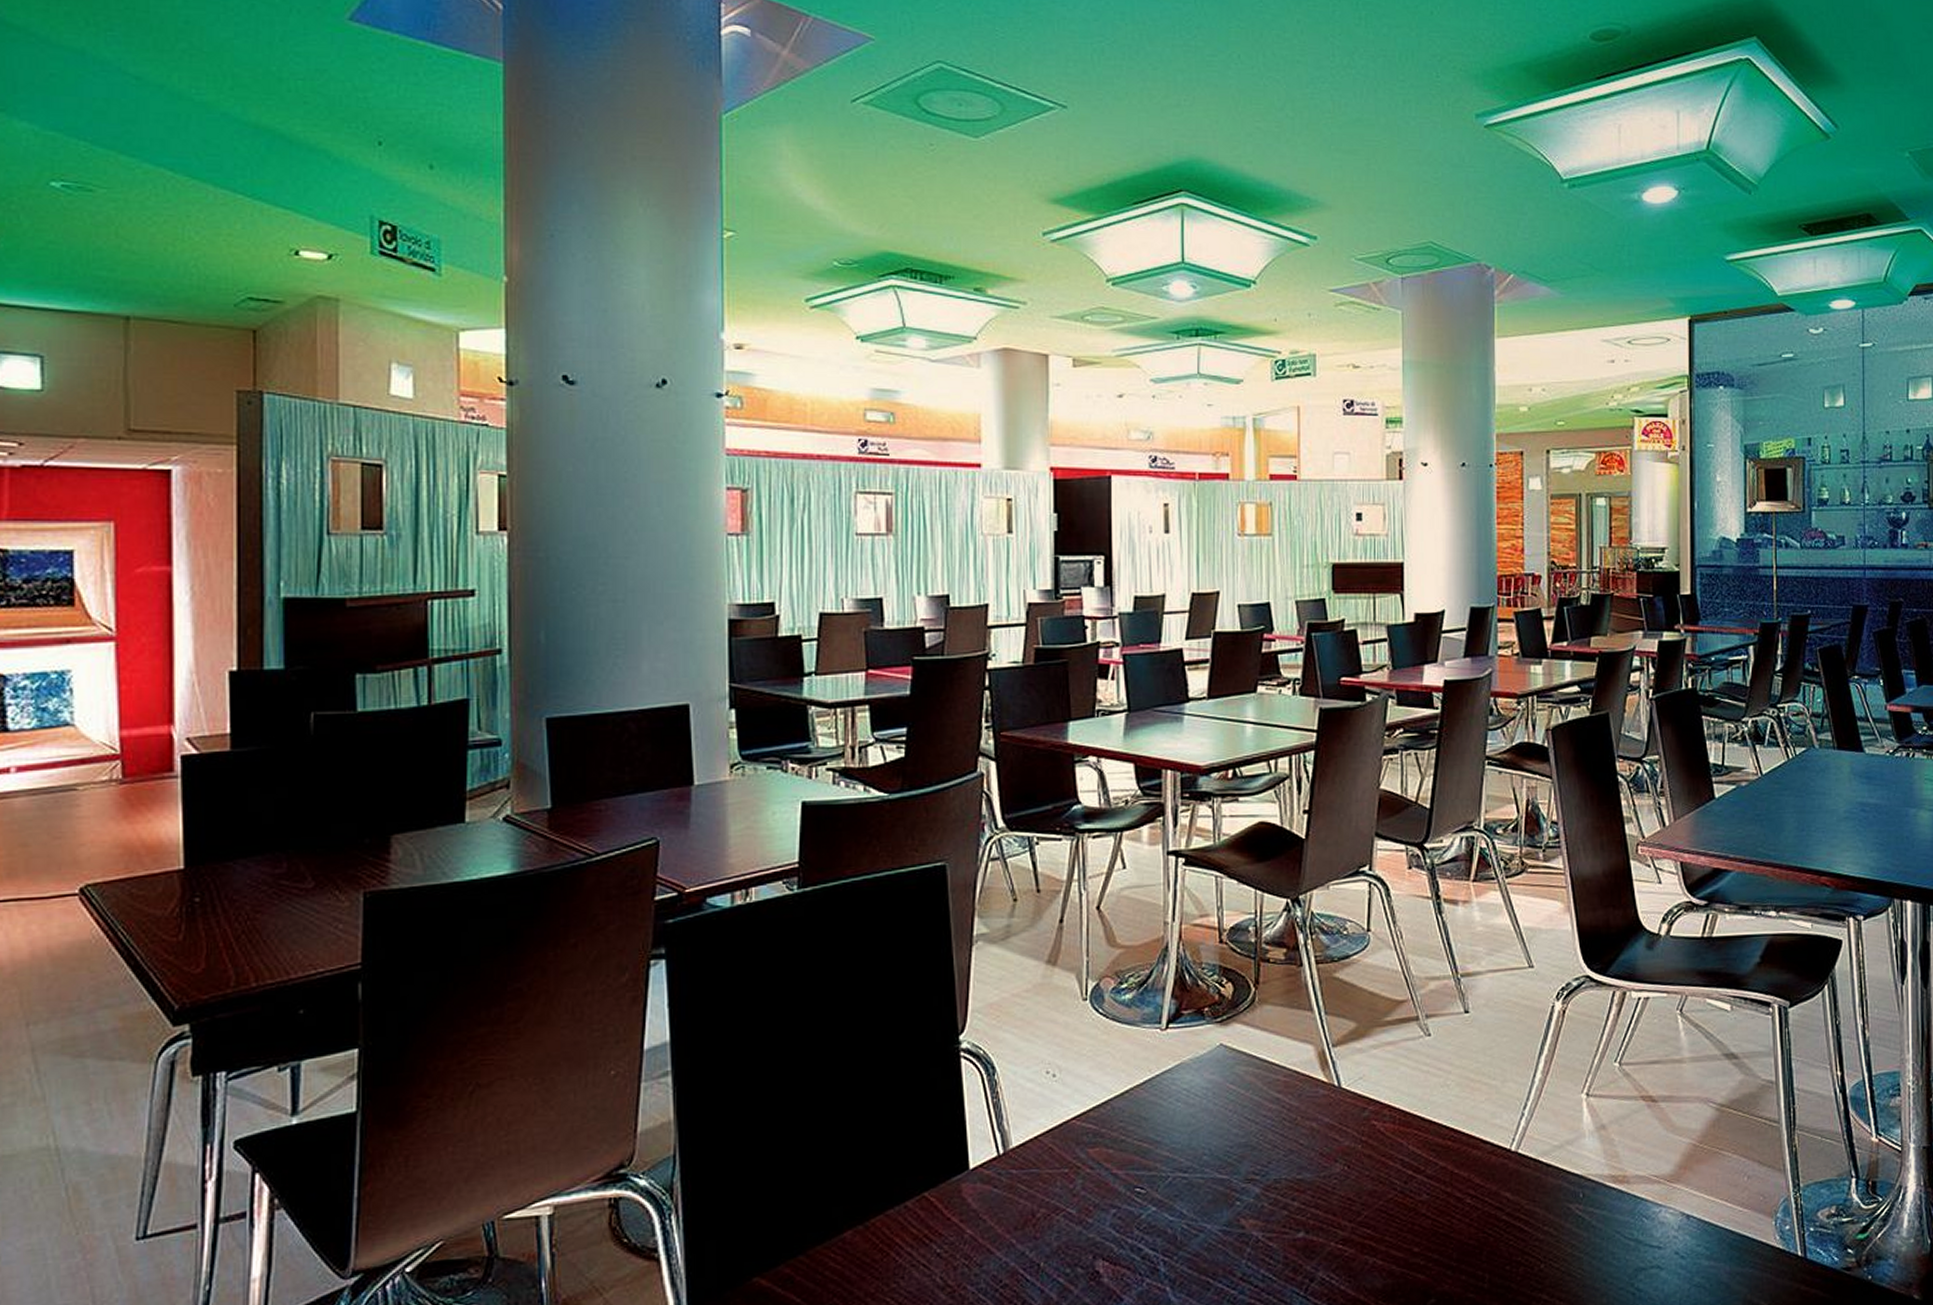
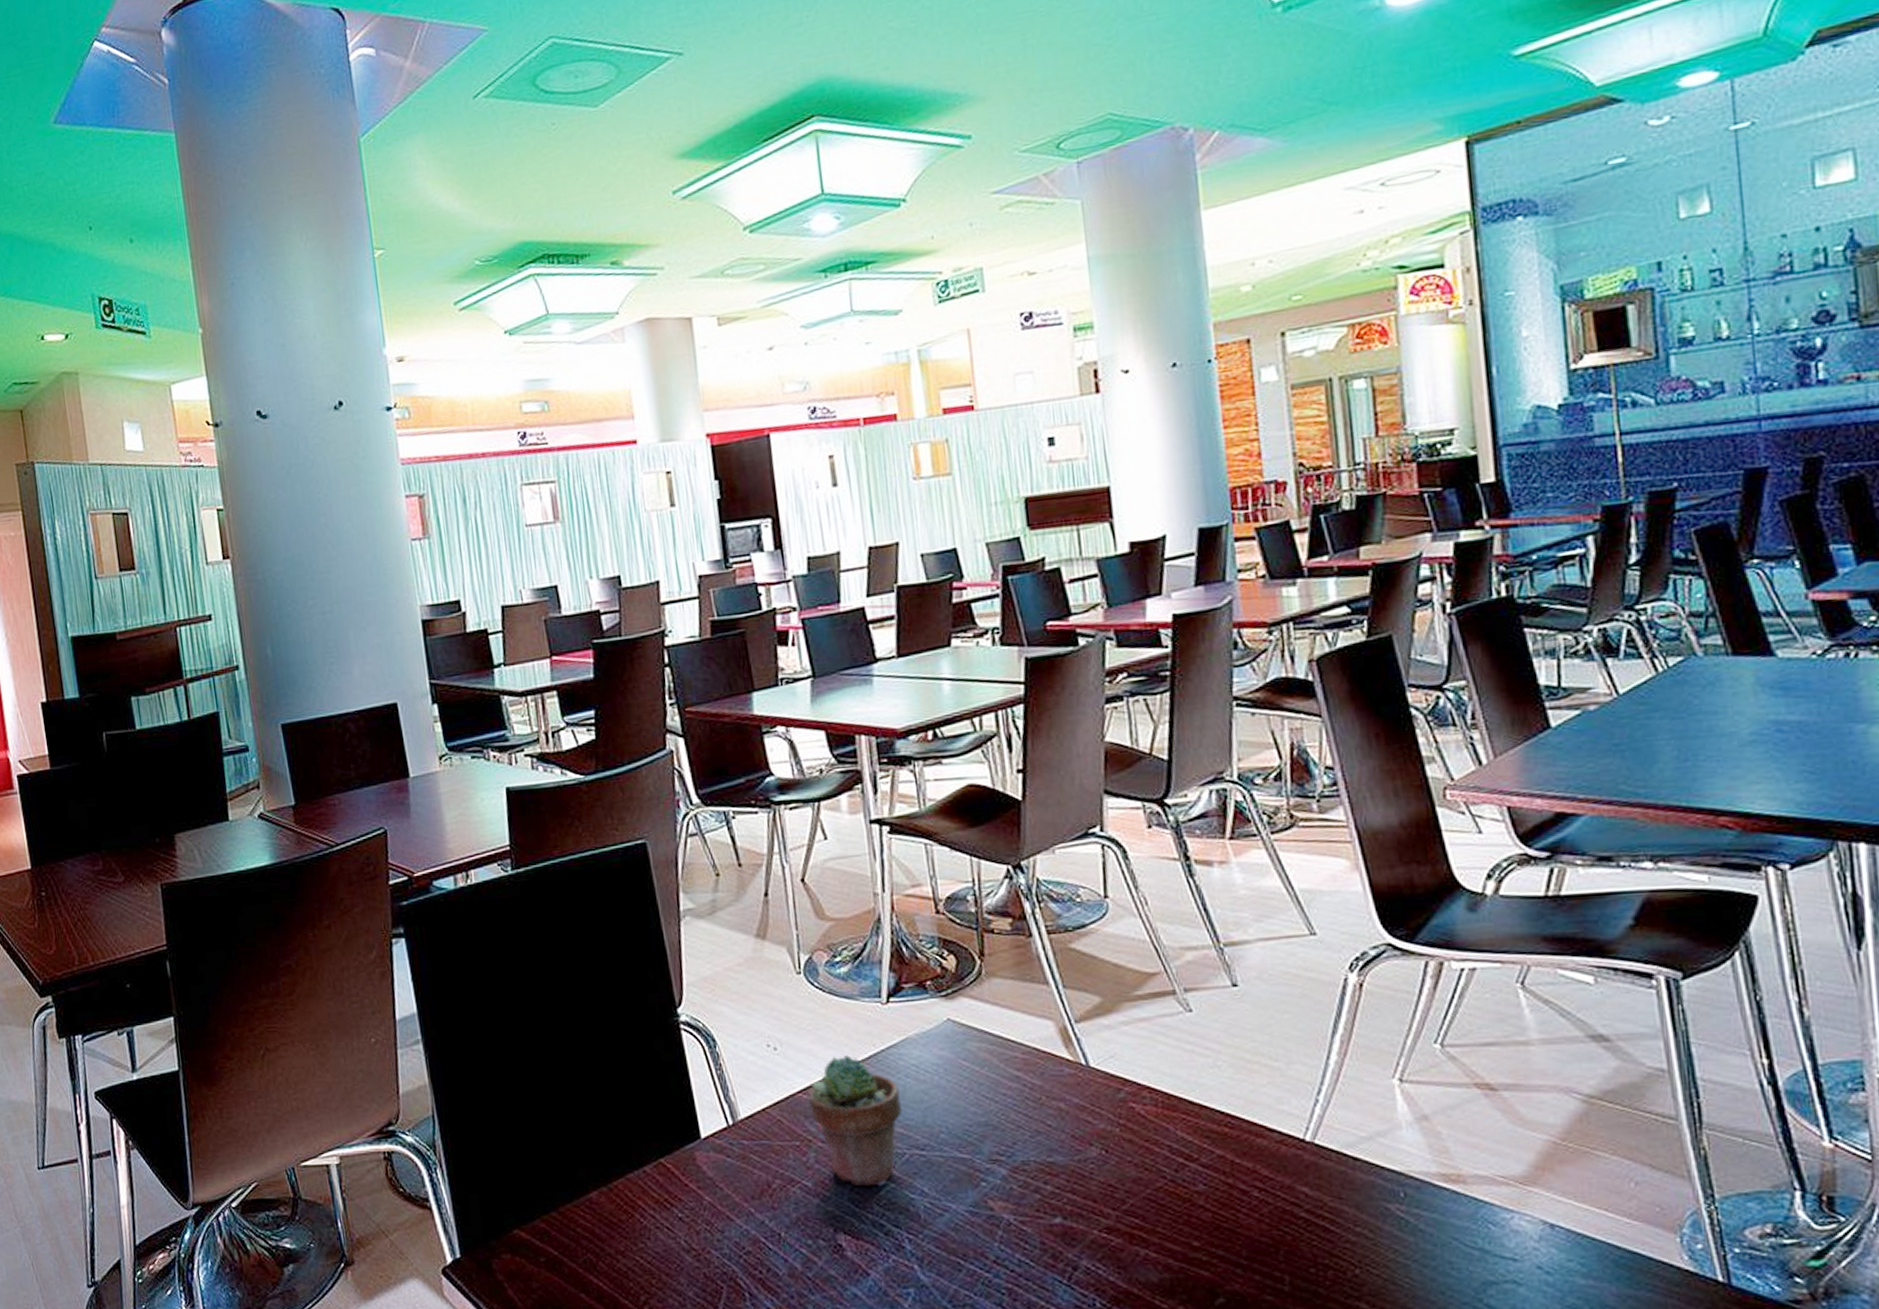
potted succulent: none [1082,1081,1169,1212] -> present [808,1055,902,1187]

